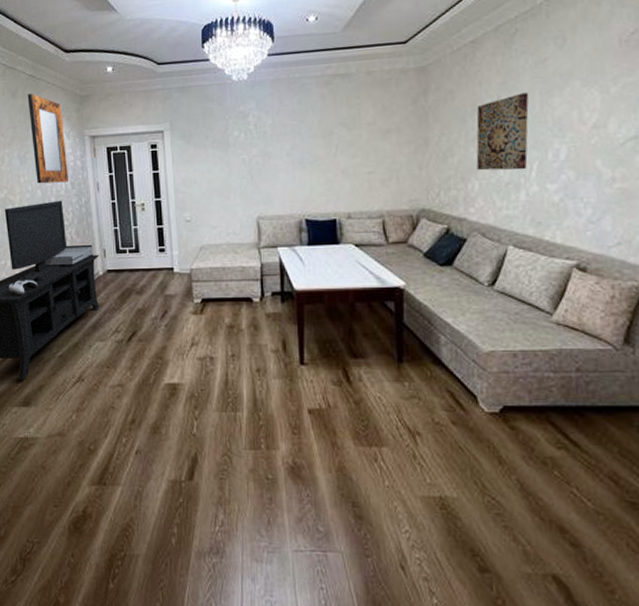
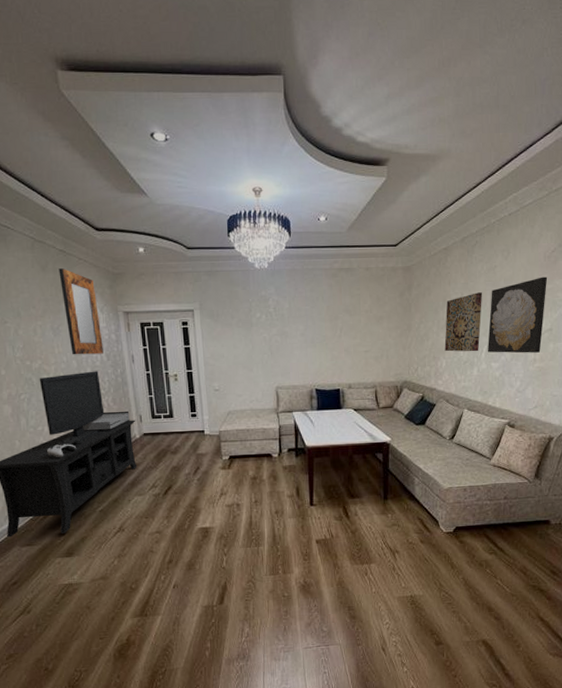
wall art: none [539,67,627,171] -> present [488,276,548,354]

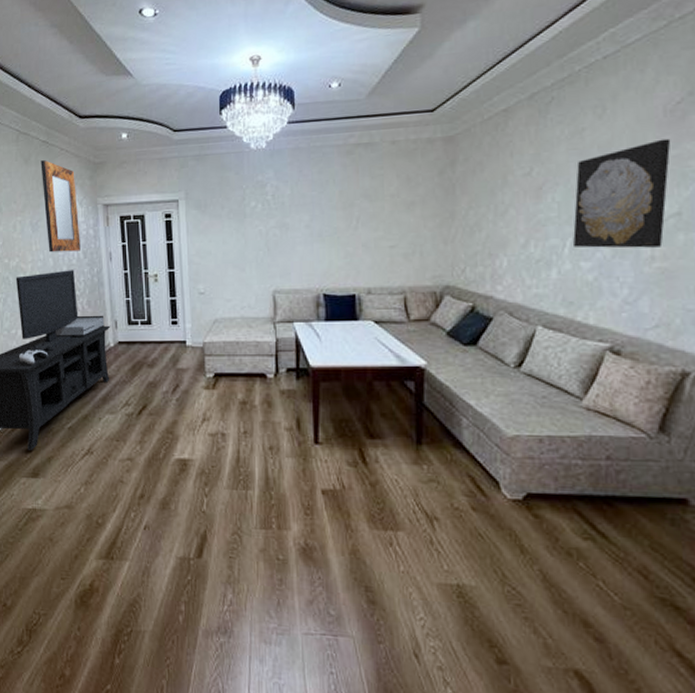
wall art: present [444,292,483,352] -> none [505,165,564,247]

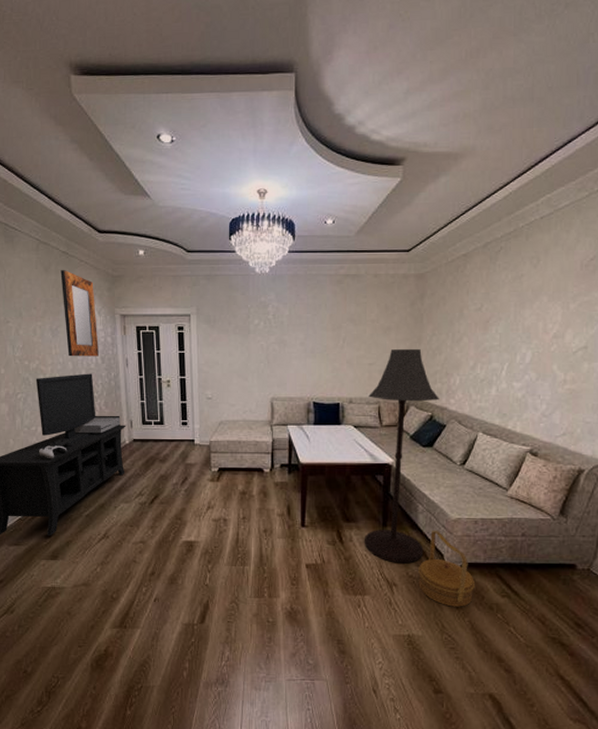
floor lamp: none [391,225,482,492] -> present [364,348,439,564]
basket: none [466,449,546,551] -> present [418,530,476,607]
wall art: present [573,138,671,249] -> none [509,287,584,373]

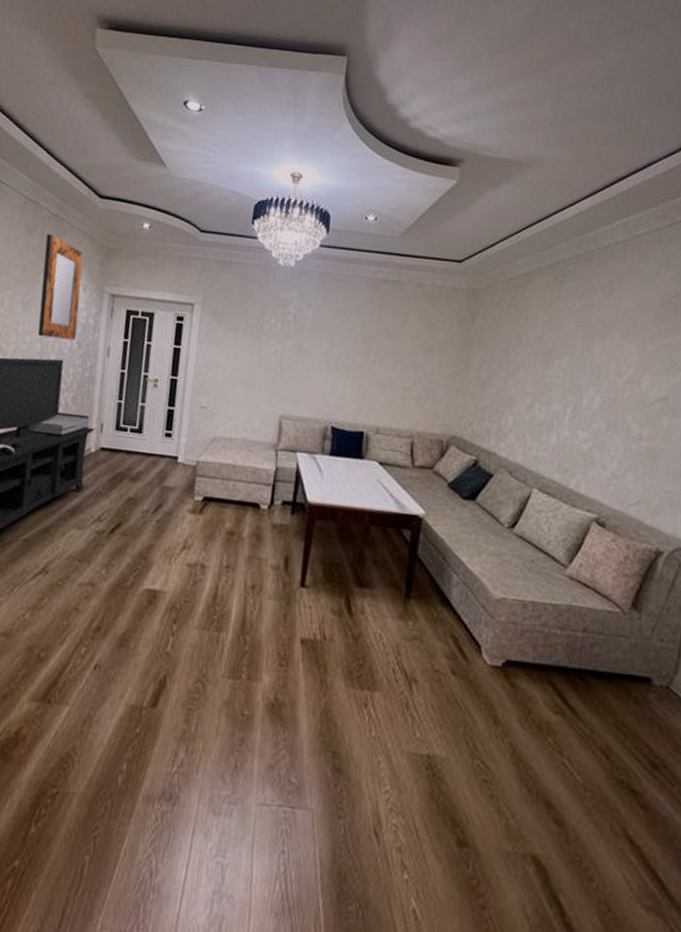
floor lamp: present [364,348,439,564] -> none [379,374,487,653]
basket: present [418,530,476,607] -> none [446,610,521,723]

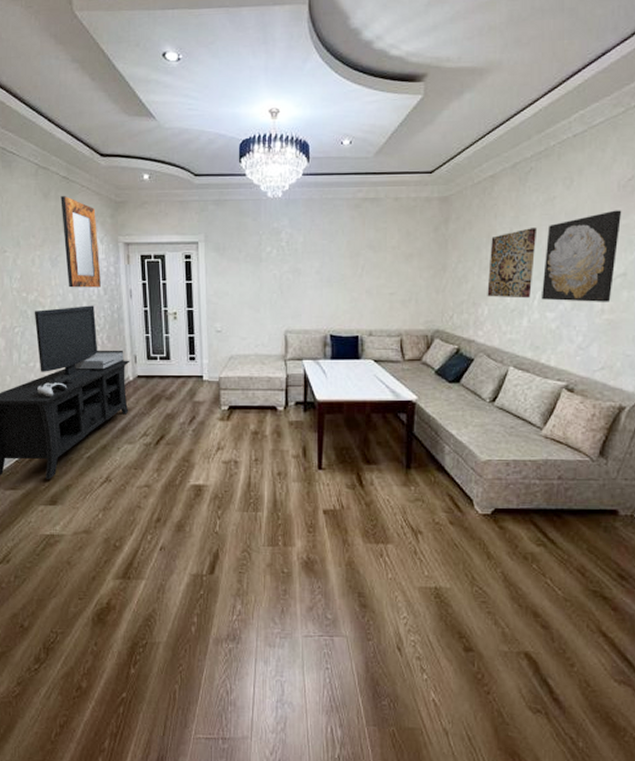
wall art: none [513,334,573,413] -> present [487,228,538,299]
wall art: none [574,327,665,428] -> present [542,210,622,302]

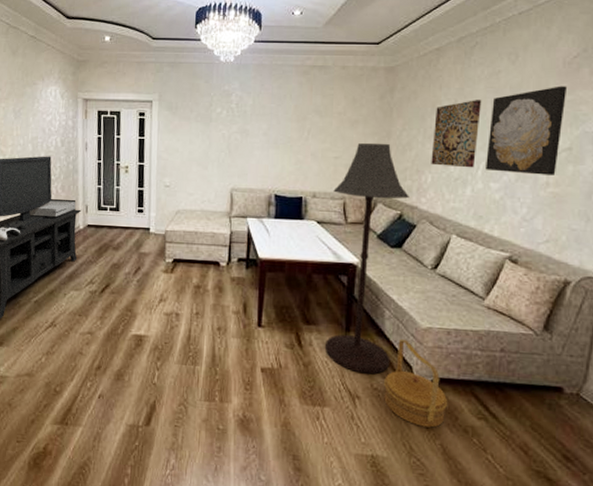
home mirror: present [60,196,101,288] -> none [27,54,60,140]
floor lamp: none [386,276,466,509] -> present [324,142,409,374]
basket: none [446,472,508,557] -> present [384,338,448,428]

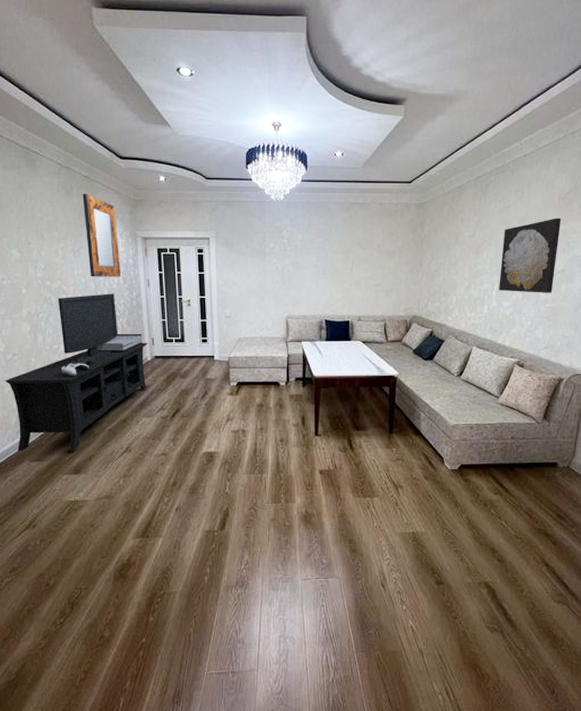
home mirror: none [27,54,60,140] -> present [82,194,121,277]
floor lamp: present [324,142,409,374] -> none [372,271,438,467]
basket: present [384,338,448,428] -> none [421,435,472,505]
wall art: present [431,100,482,168] -> none [455,231,496,290]

